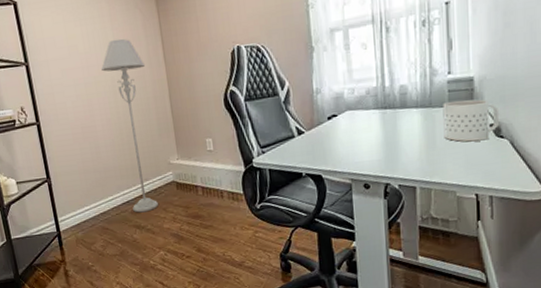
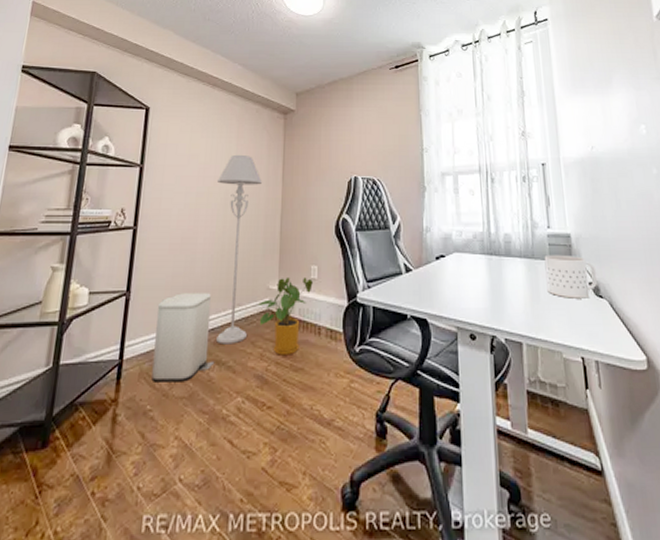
pedal bin: none [76,173,136,246] -> present [151,293,215,382]
house plant: none [163,149,210,217] -> present [258,276,313,355]

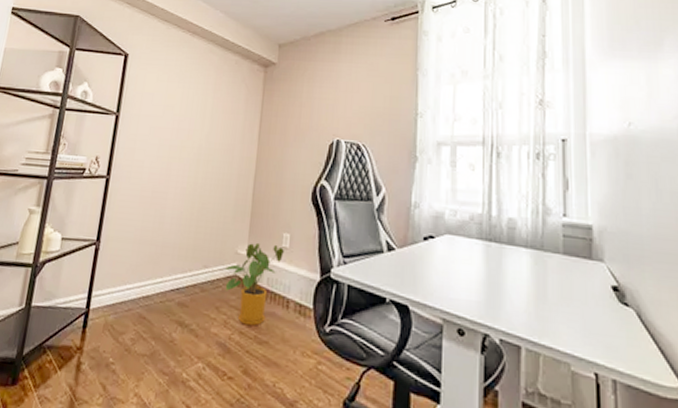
pedal bin: present [151,293,215,382] -> none [115,248,178,340]
floor lamp: present [216,154,262,345] -> none [181,108,237,307]
mug: present [544,255,597,299] -> none [556,247,623,305]

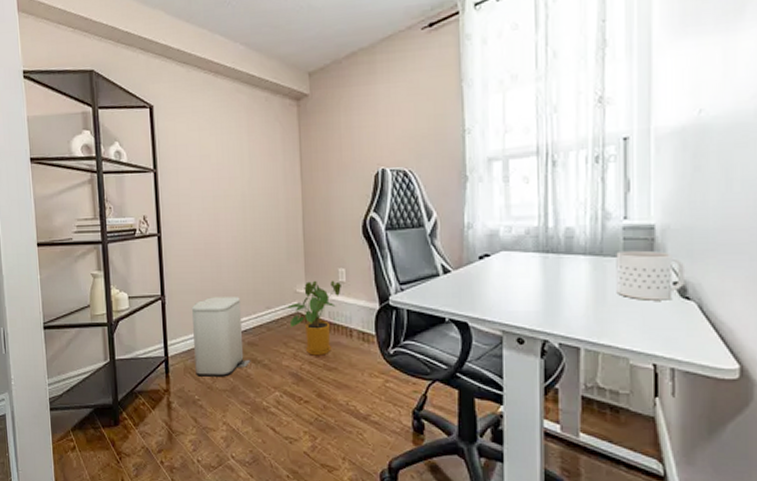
pedal bin: none [115,248,178,340] -> present [191,297,251,377]
mug: none [556,247,623,305] -> present [616,250,686,301]

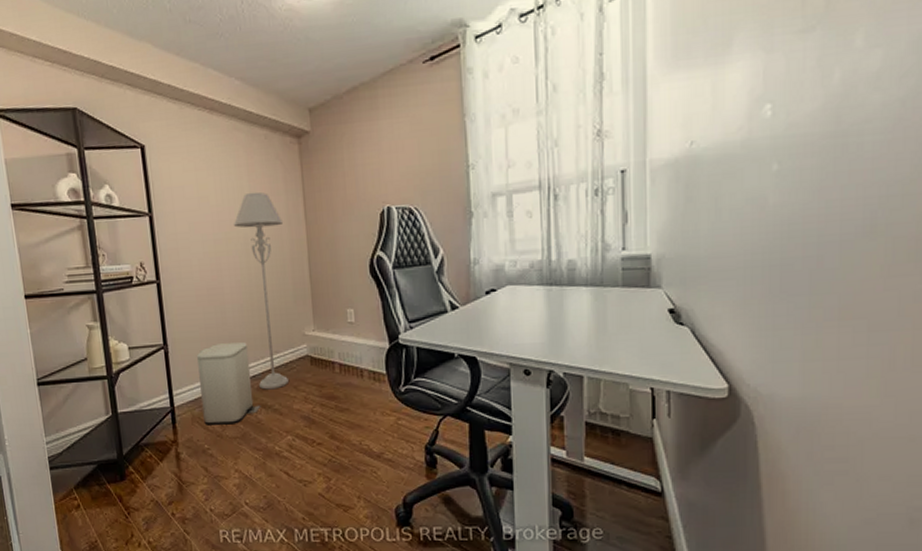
floor lamp: none [233,151,279,345] -> present [234,192,288,390]
house plant: present [287,280,341,356] -> none [296,321,351,398]
mug: present [616,250,686,301] -> none [615,279,680,328]

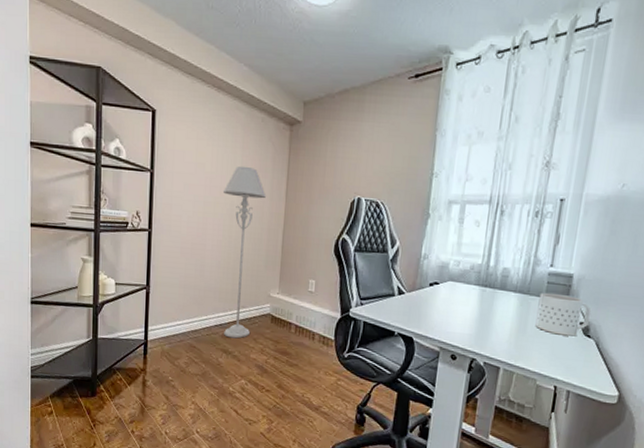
pedal bin: present [196,342,261,425] -> none [171,292,223,363]
mug: none [615,279,680,328] -> present [535,292,592,337]

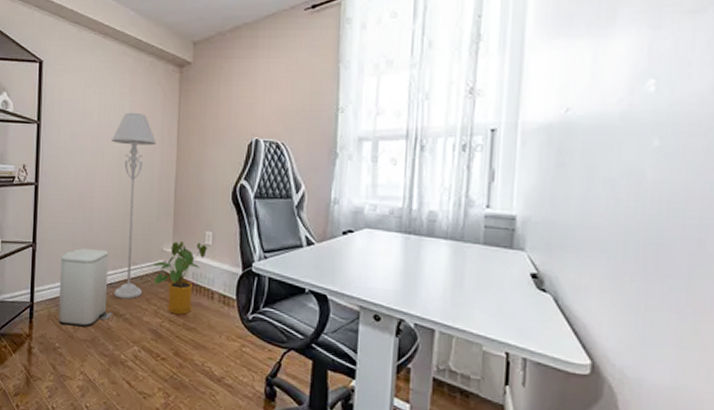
pedal bin: none [171,292,223,363] -> present [58,248,113,328]
house plant: none [260,287,310,353] -> present [153,240,207,315]
mug: present [535,292,592,337] -> none [474,238,544,291]

